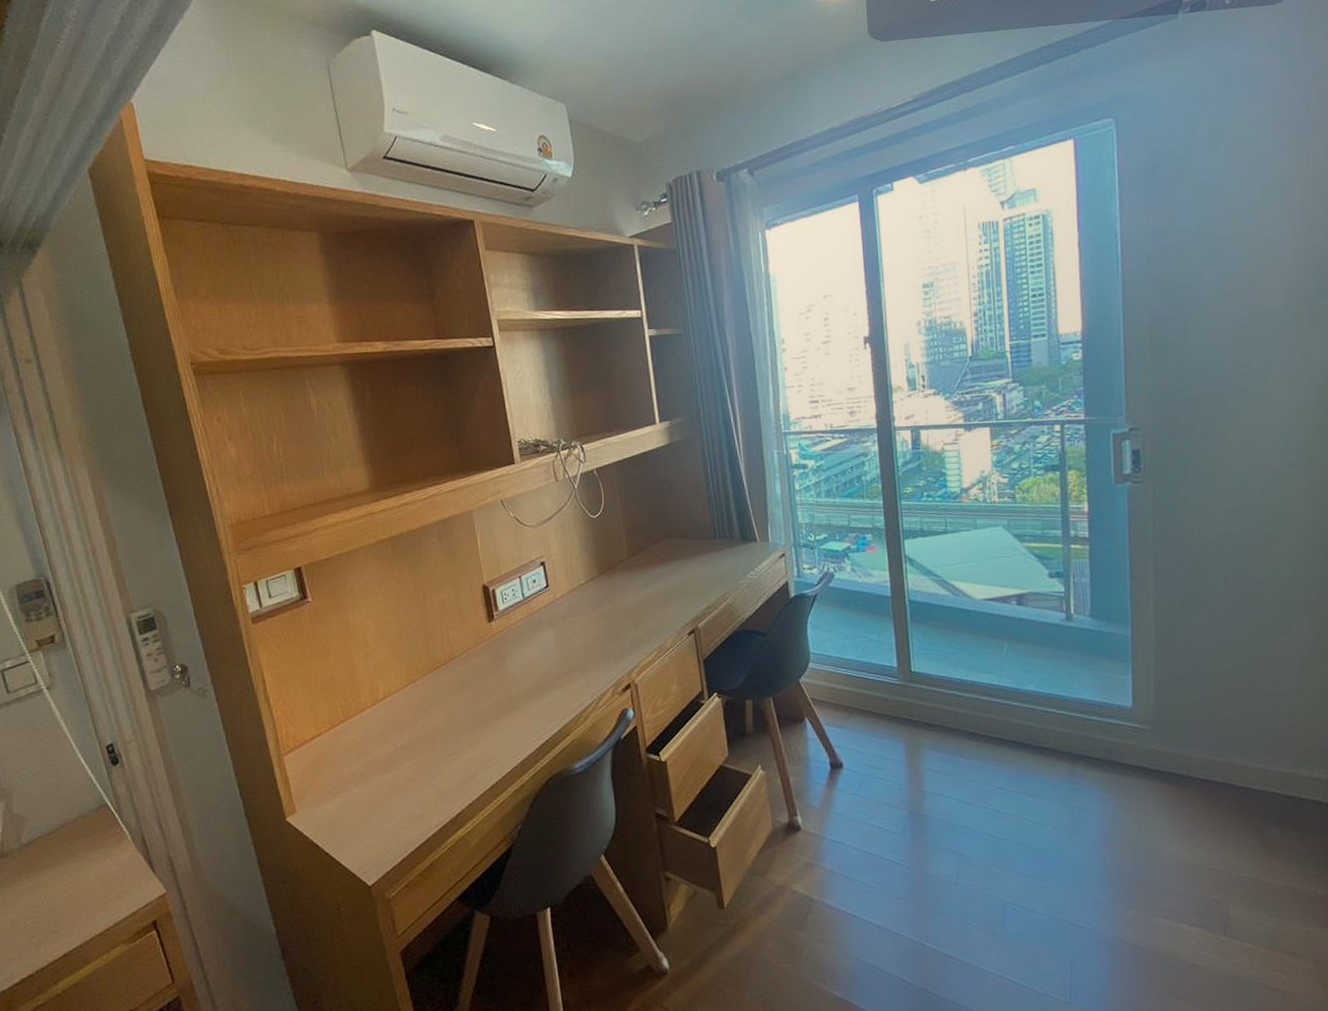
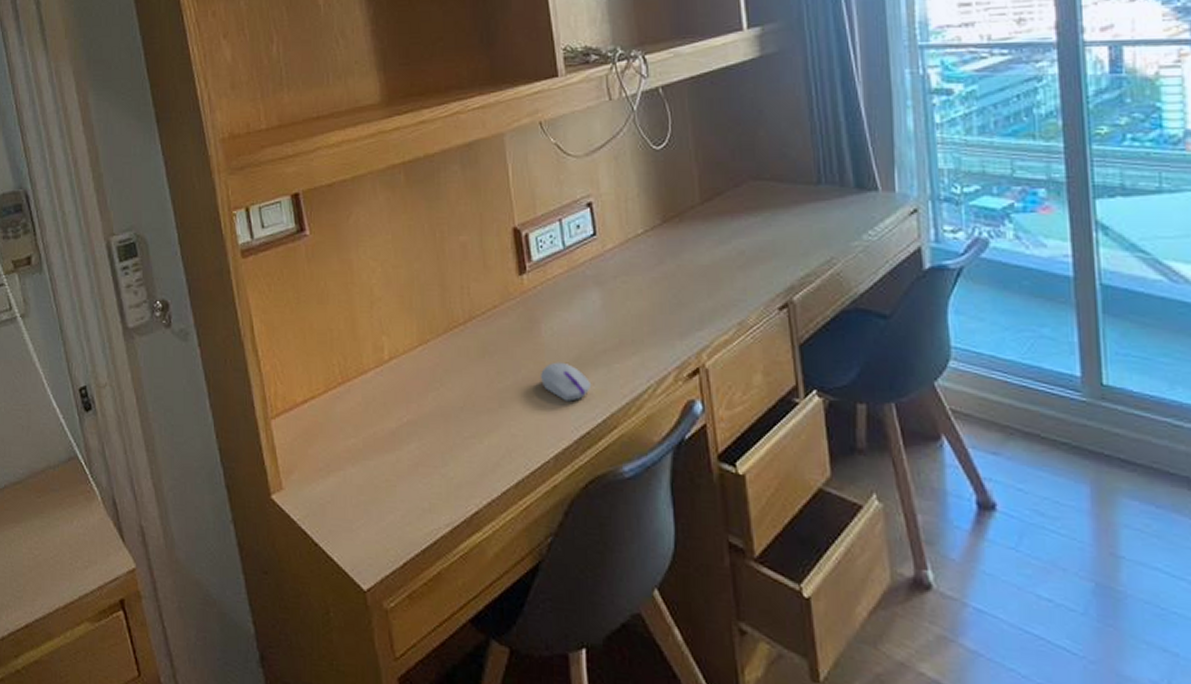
computer mouse: none [507,688,549,718] -> present [540,362,592,402]

